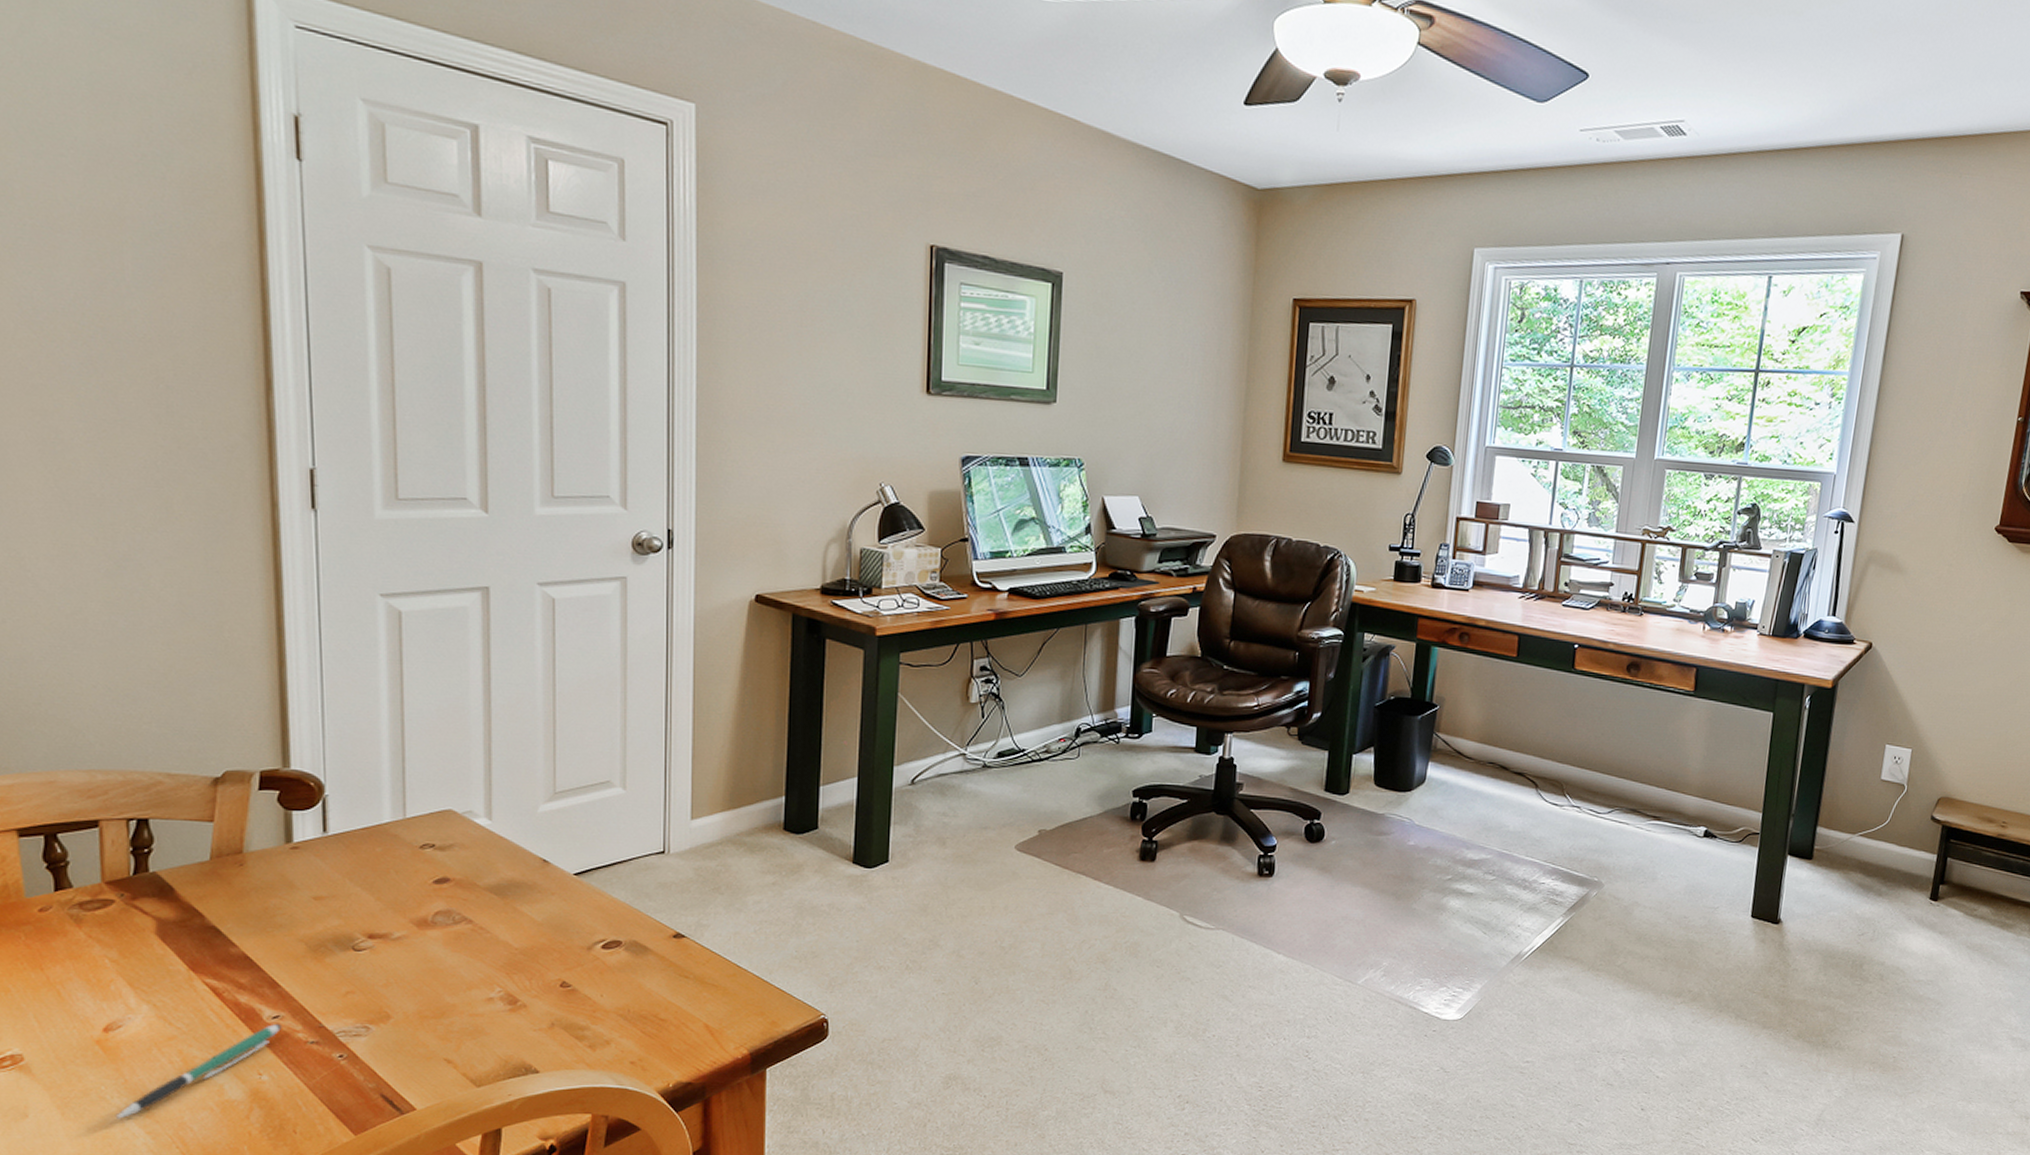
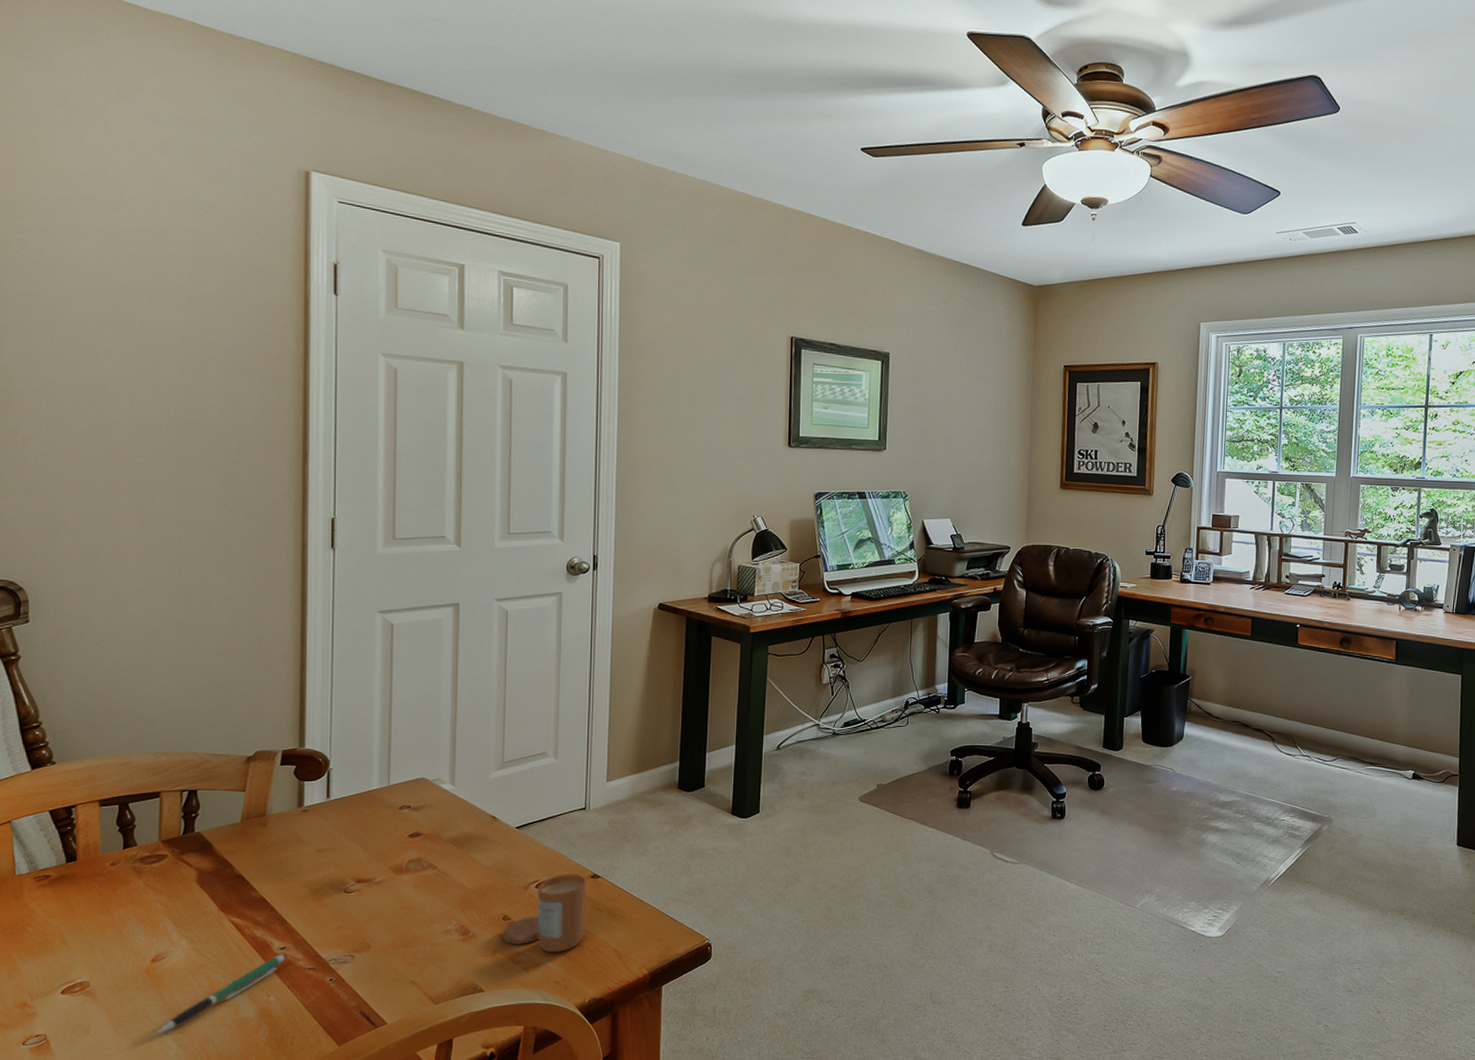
candle: none [559,932,668,1028] -> present [501,874,587,953]

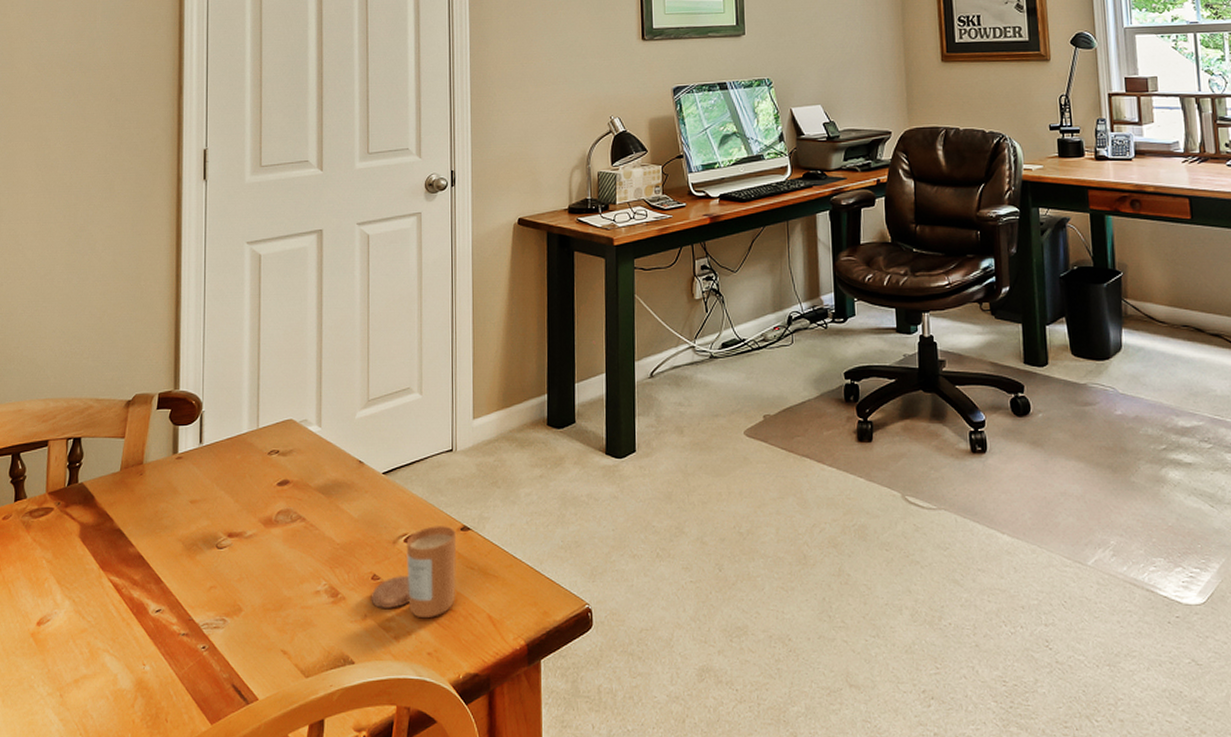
pen: present [155,953,288,1034] -> none [39,616,162,707]

